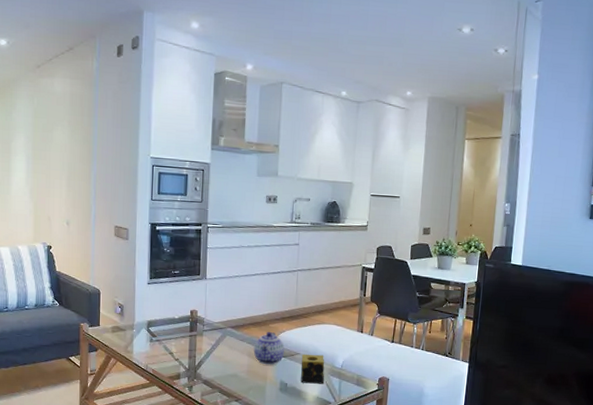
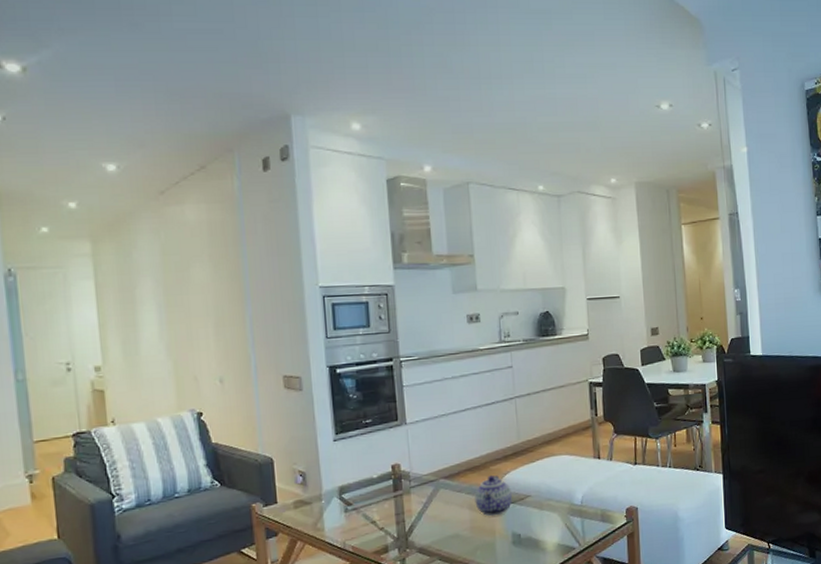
candle: present [300,354,325,384] -> none [533,492,564,531]

